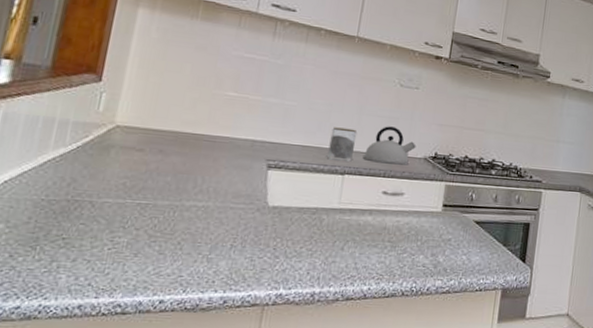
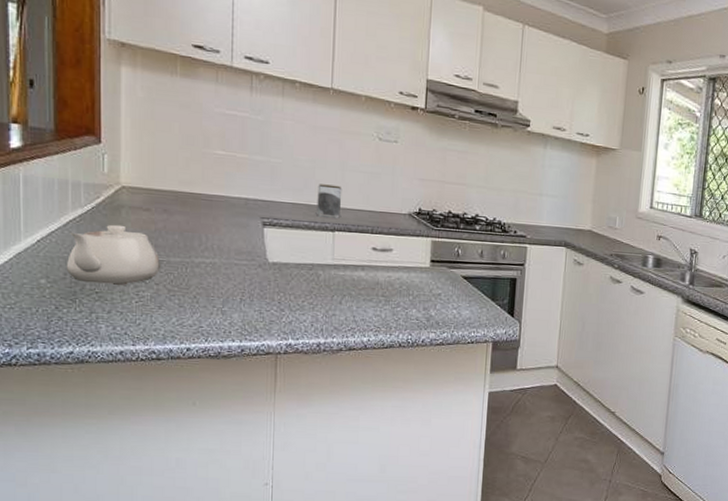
teapot: none [32,164,146,232] -> present [66,224,160,286]
kettle: present [362,126,416,166] -> none [349,182,400,222]

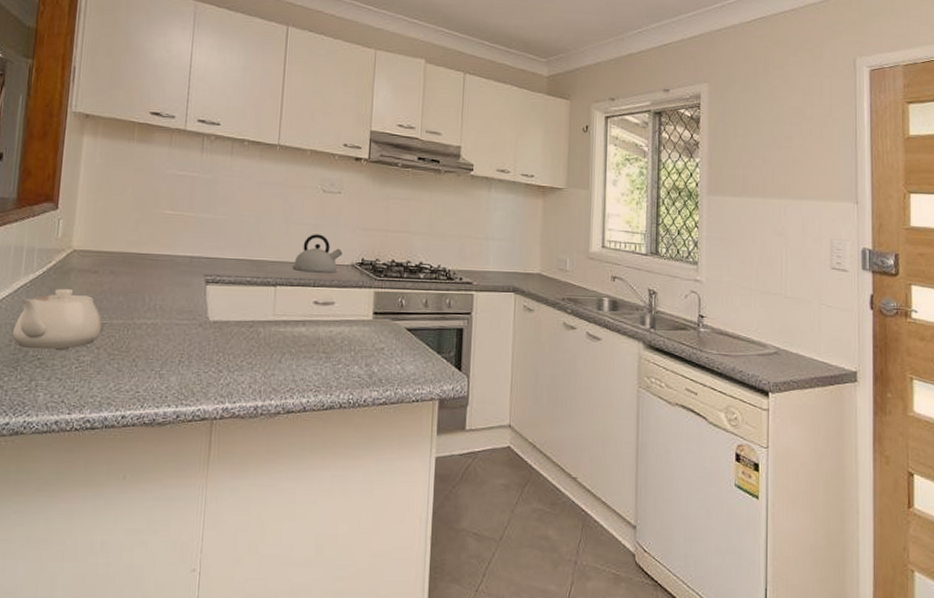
jar: present [317,184,342,219] -> none [259,238,286,274]
kettle: none [349,182,400,222] -> present [292,234,343,275]

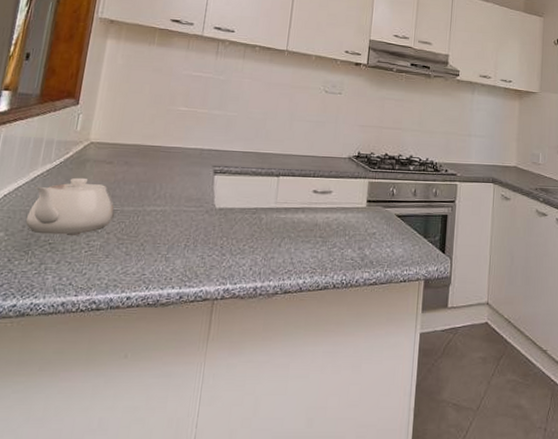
kettle: present [292,234,343,275] -> none [294,130,341,166]

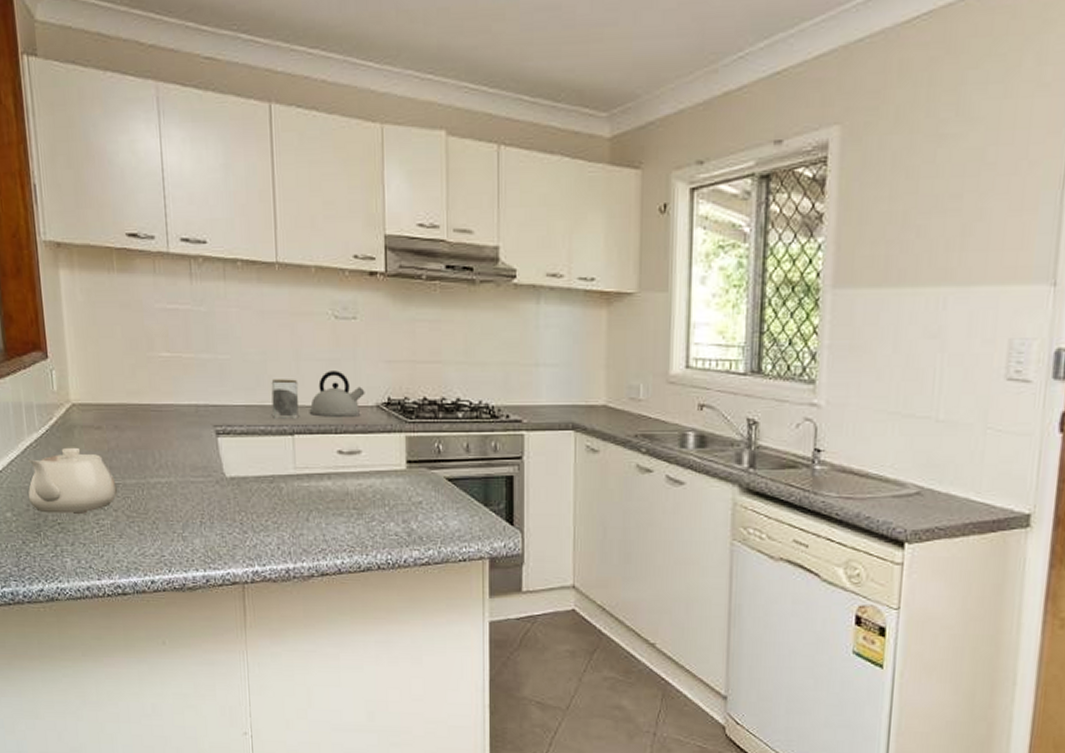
jar: none [264,133,290,165] -> present [271,379,299,420]
kettle: none [294,130,341,166] -> present [309,371,365,419]

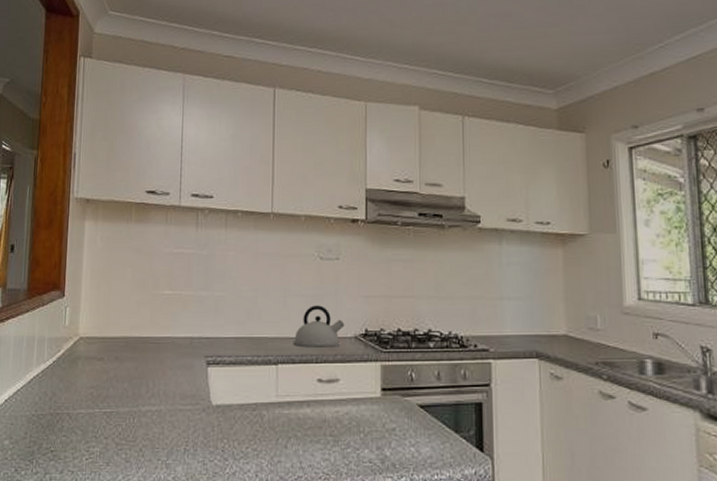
teapot: present [28,447,117,515] -> none [27,377,110,443]
jar: present [271,379,299,420] -> none [259,313,285,351]

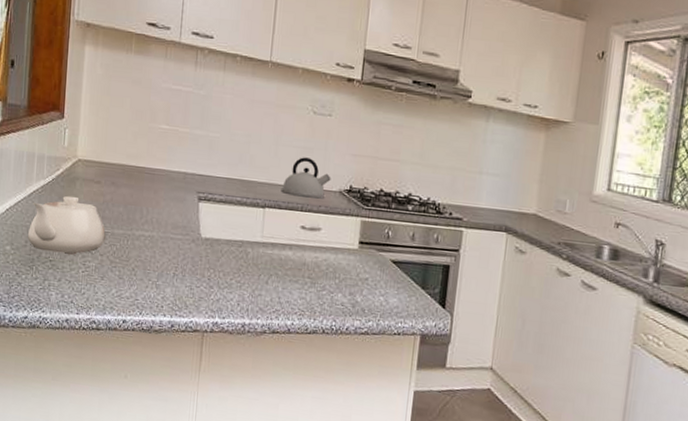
teapot: none [27,377,110,443] -> present [27,195,106,256]

